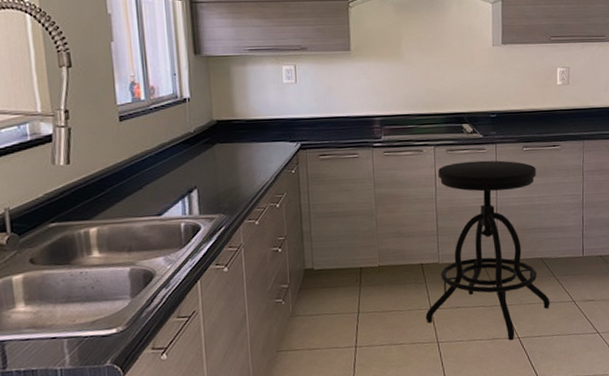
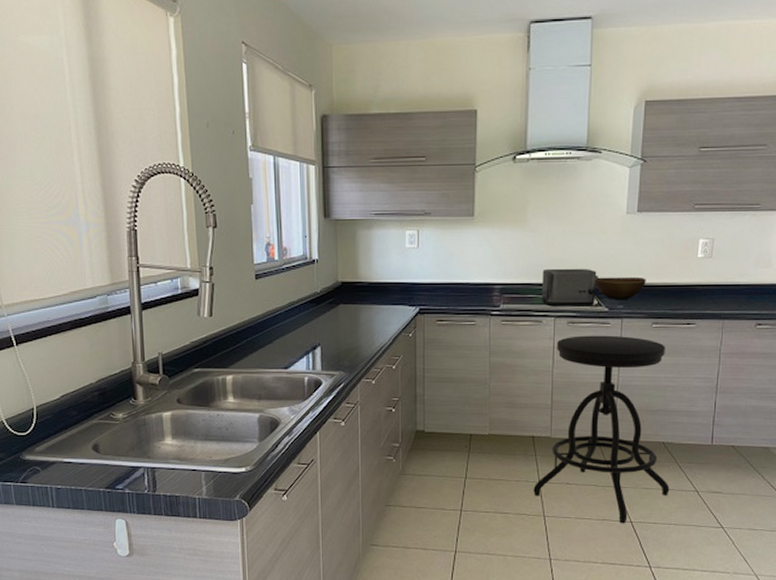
toaster: none [420,98,472,136] -> present [541,268,598,307]
wooden bowl: none [469,104,515,127] -> present [595,276,646,299]

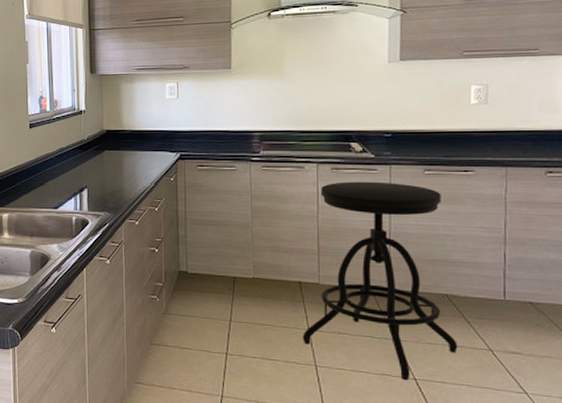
toaster: present [541,268,598,307] -> none [302,115,362,153]
wooden bowl: present [595,276,646,299] -> none [359,123,415,146]

